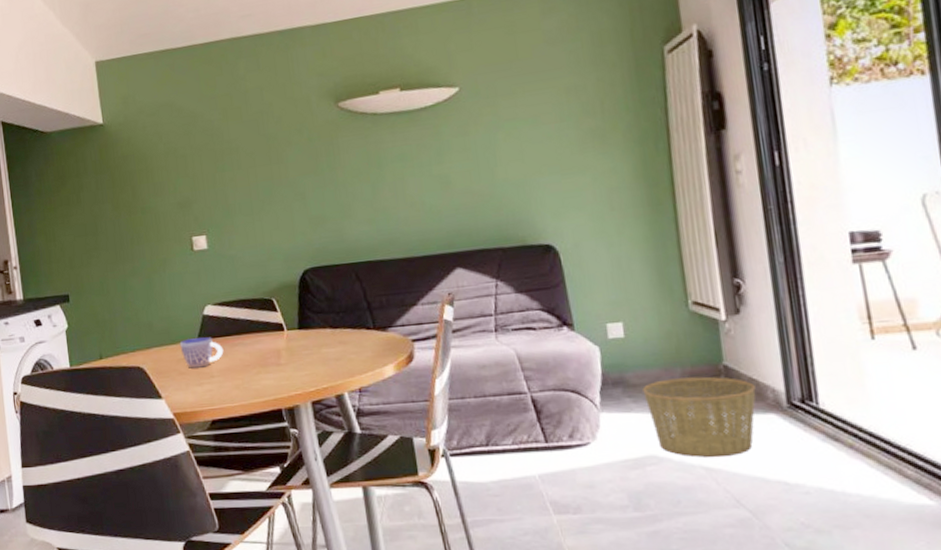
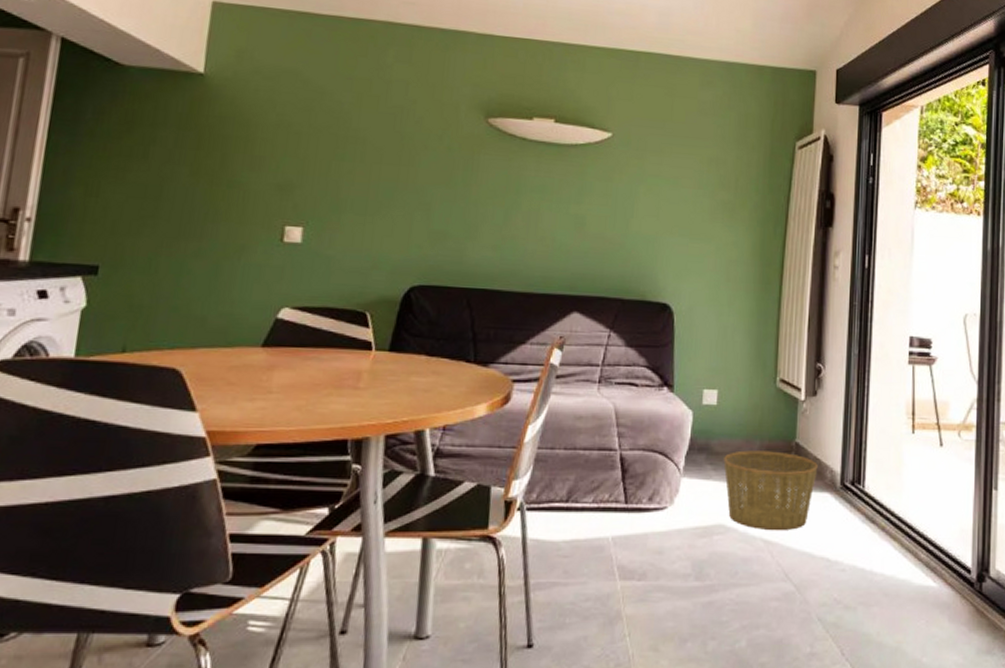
cup: present [179,337,224,369] -> none [236,343,293,380]

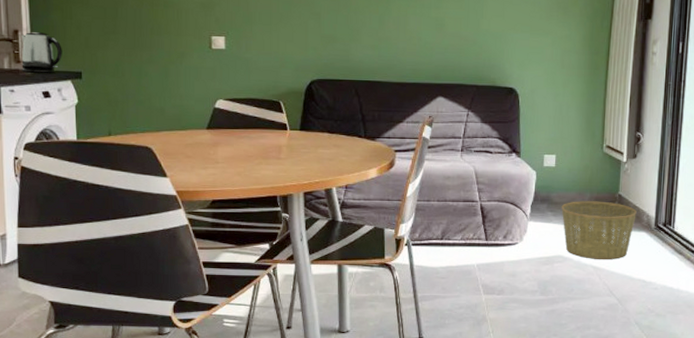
kettle: none [13,211,78,267] -> present [21,32,63,74]

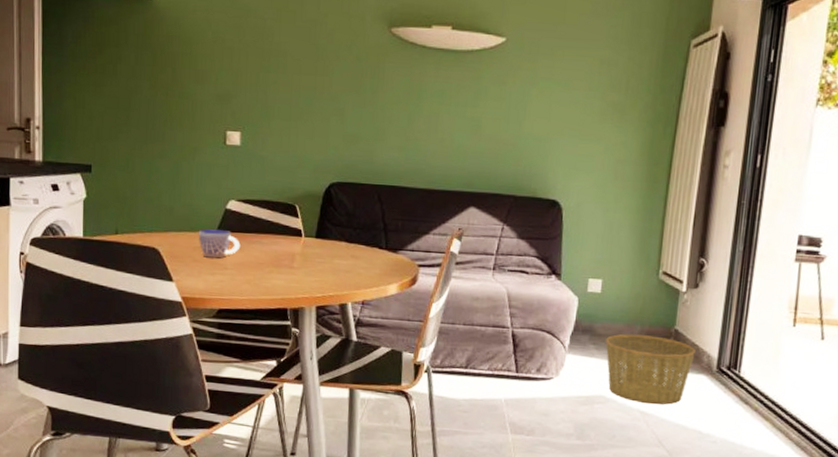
kettle: present [21,32,63,74] -> none [32,121,73,166]
cup: none [189,127,230,154] -> present [198,229,241,259]

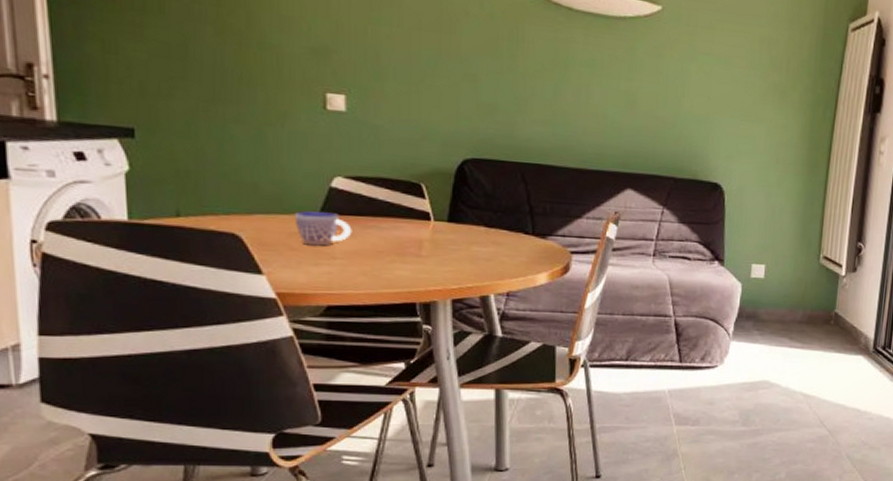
basket: present [605,334,696,405] -> none [769,318,854,386]

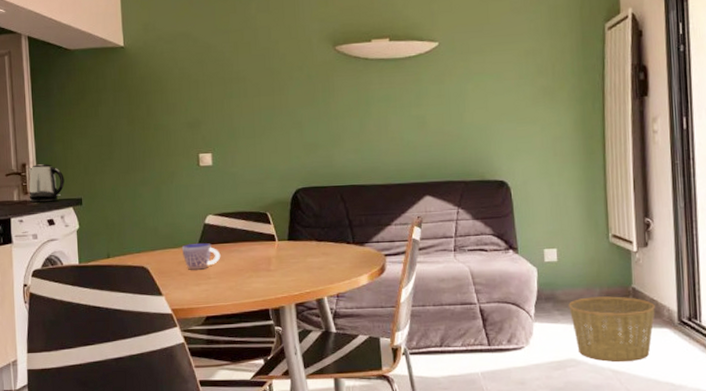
kettle: none [39,67,104,128] -> present [29,164,65,204]
basket: none [769,318,854,386] -> present [568,296,655,362]

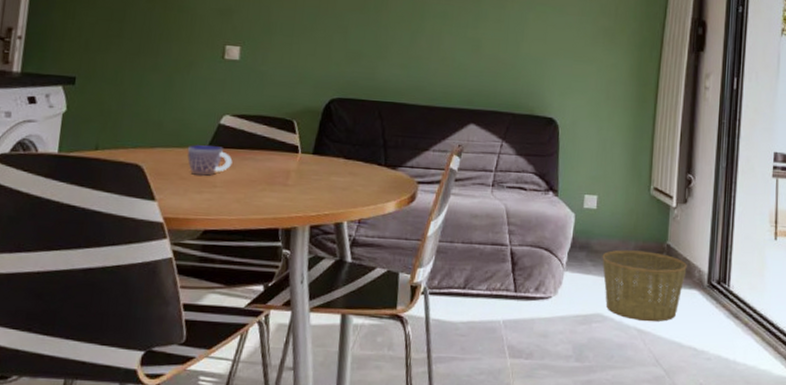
kettle: present [29,164,65,204] -> none [8,31,59,78]

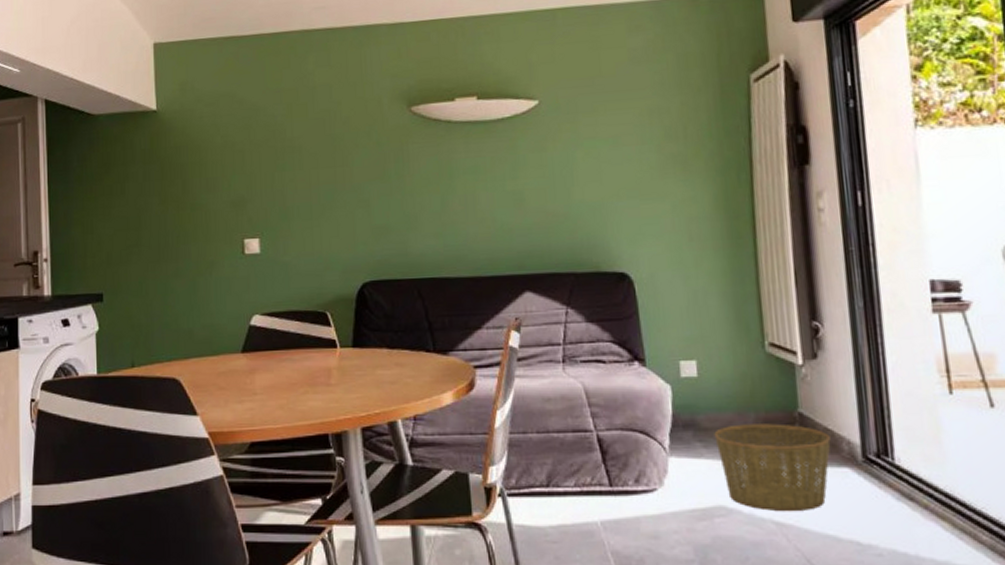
cup: present [187,145,233,176] -> none [221,350,270,383]

